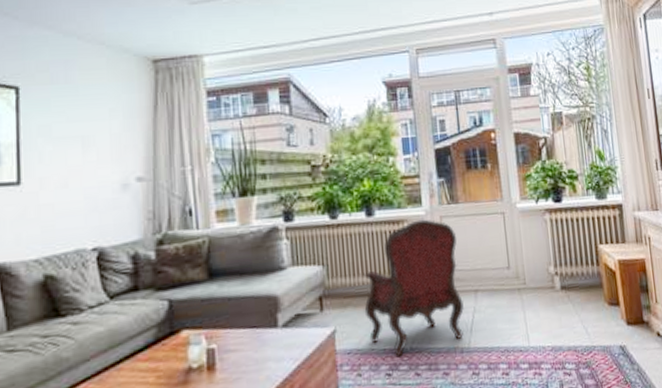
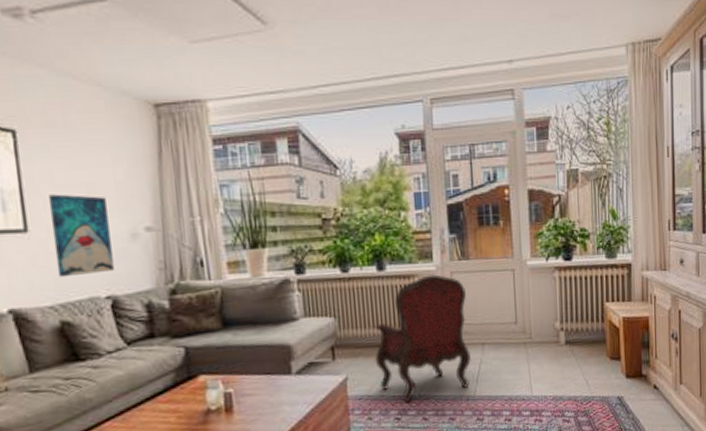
wall art: none [43,146,103,230] -> present [48,194,114,278]

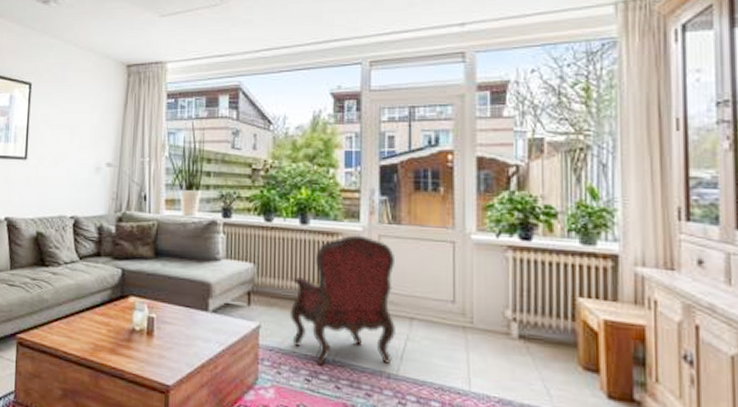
wall art: present [48,194,114,278] -> none [41,132,82,197]

